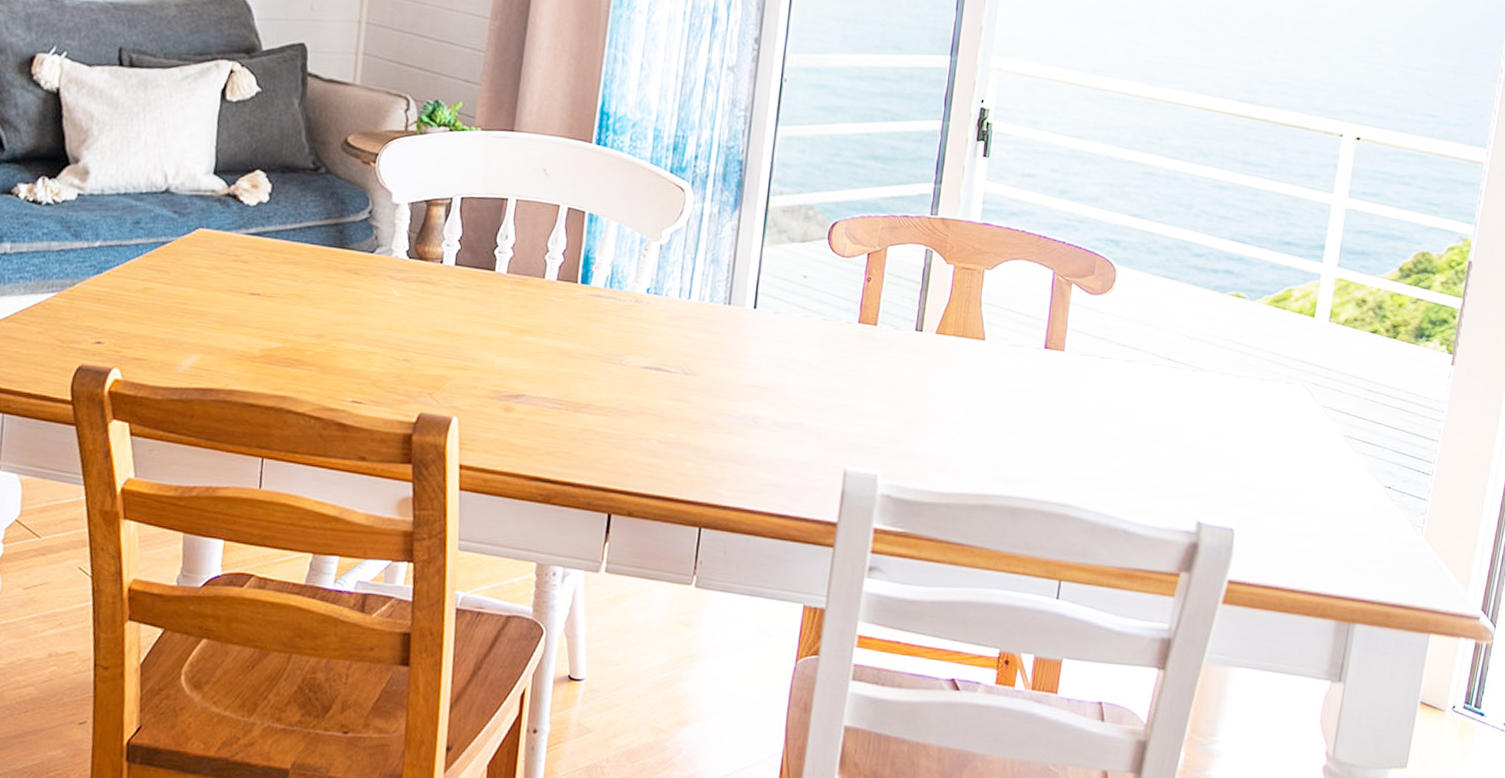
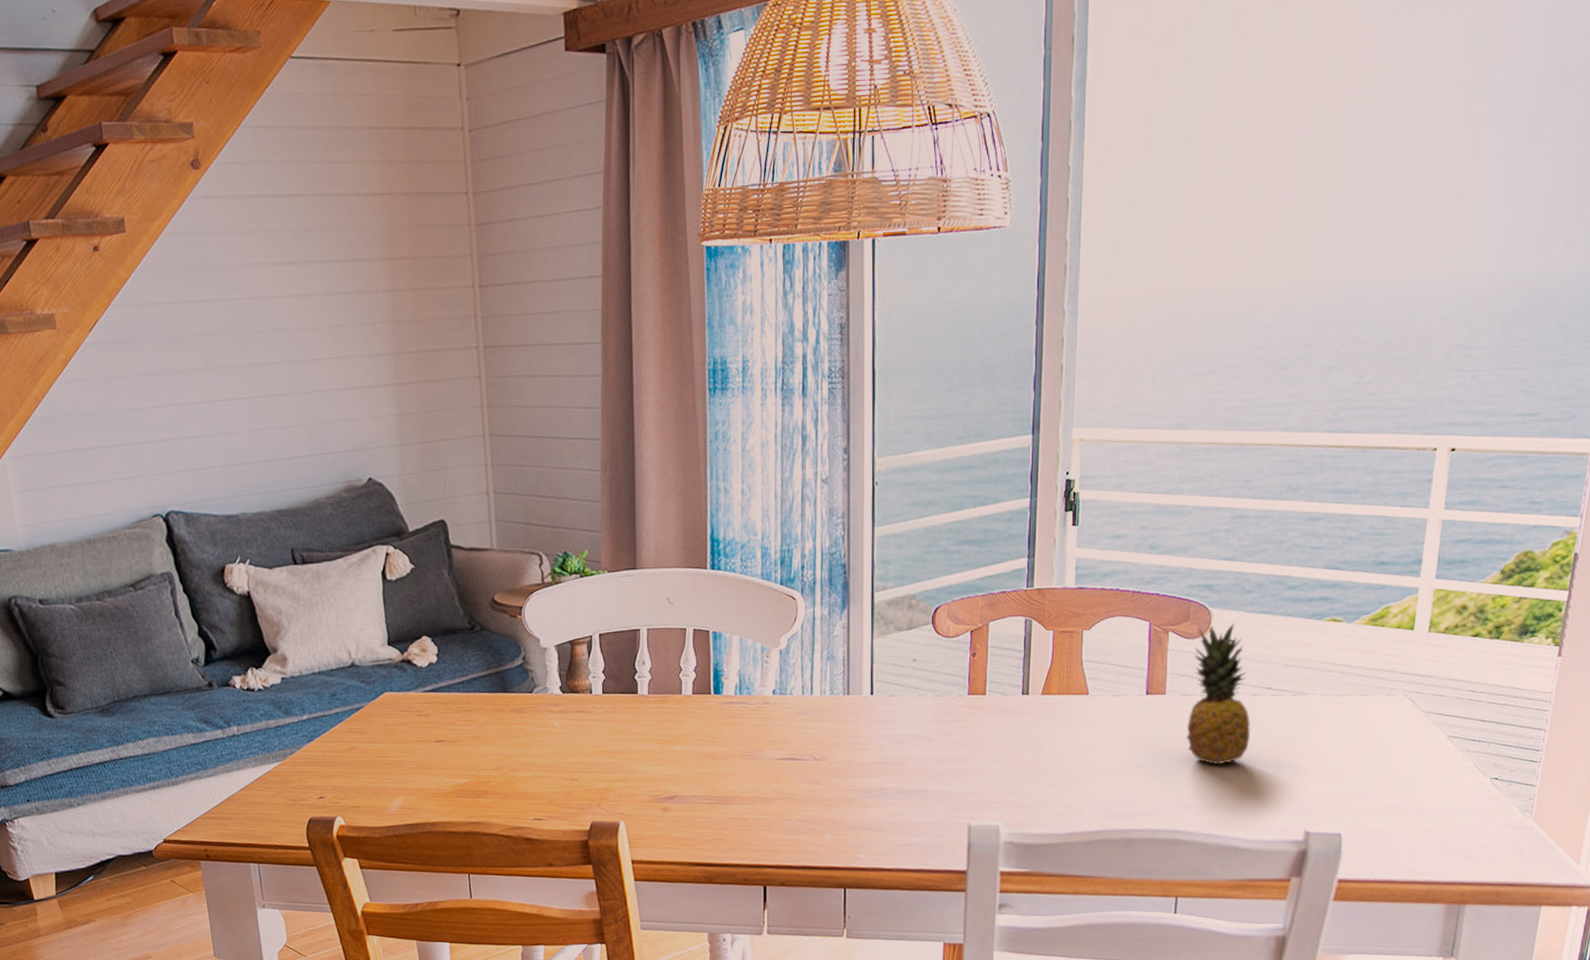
fruit: none [1082,283,1149,437] -> present [1186,622,1251,765]

